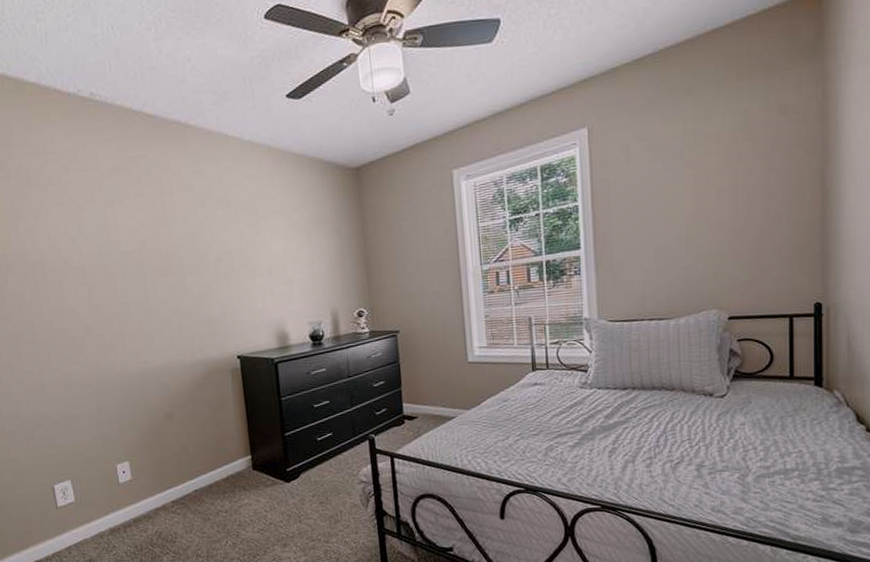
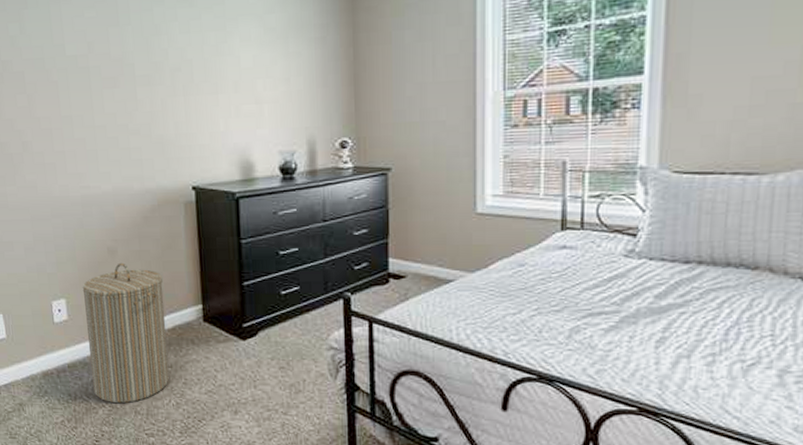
laundry hamper: none [144,425,226,550] -> present [82,262,170,404]

